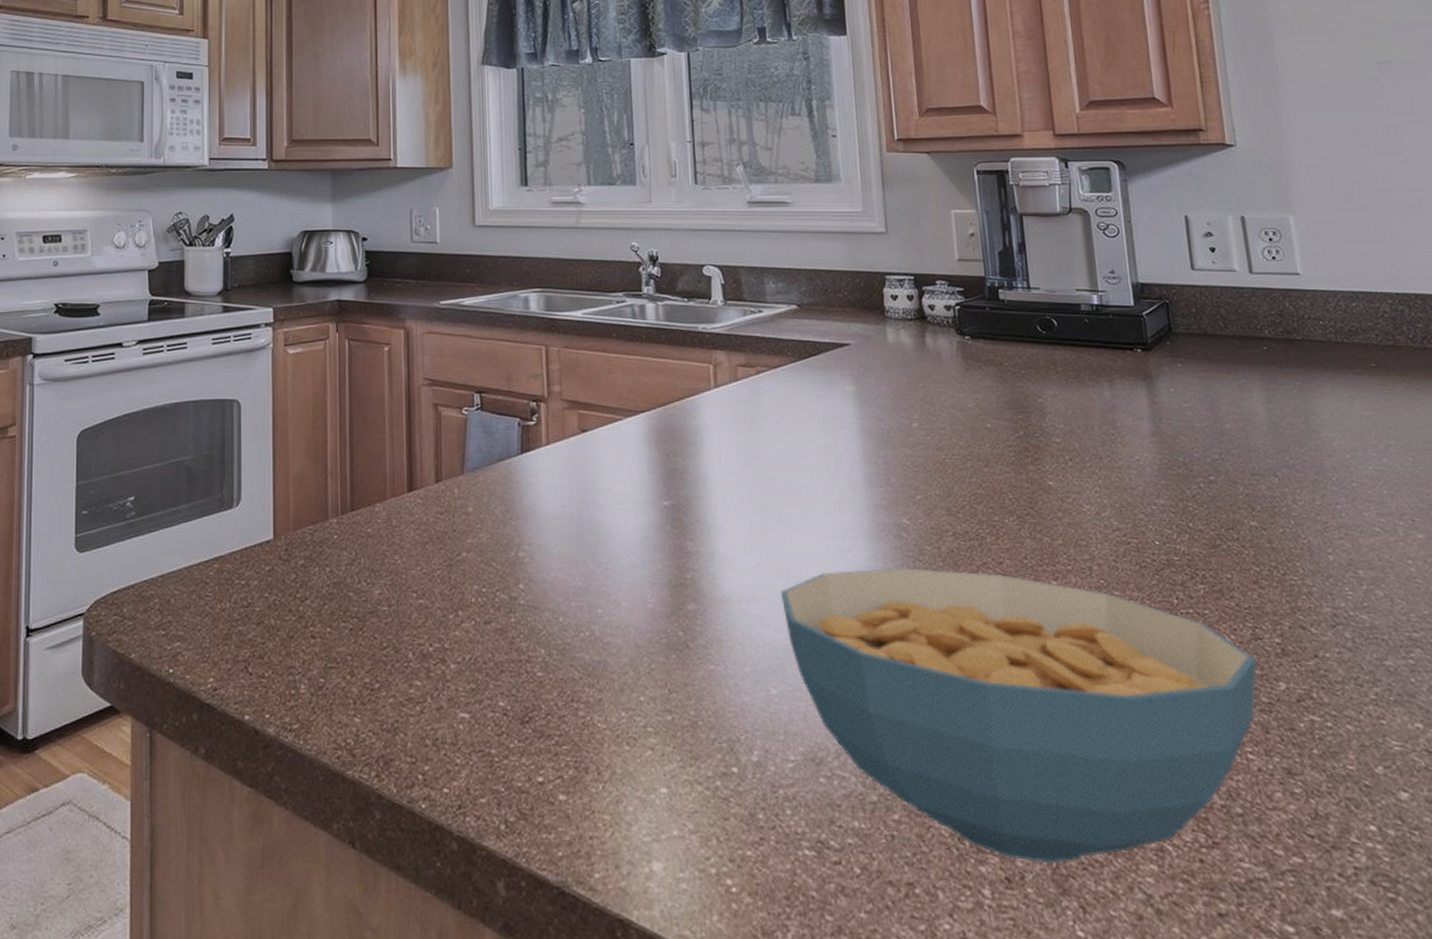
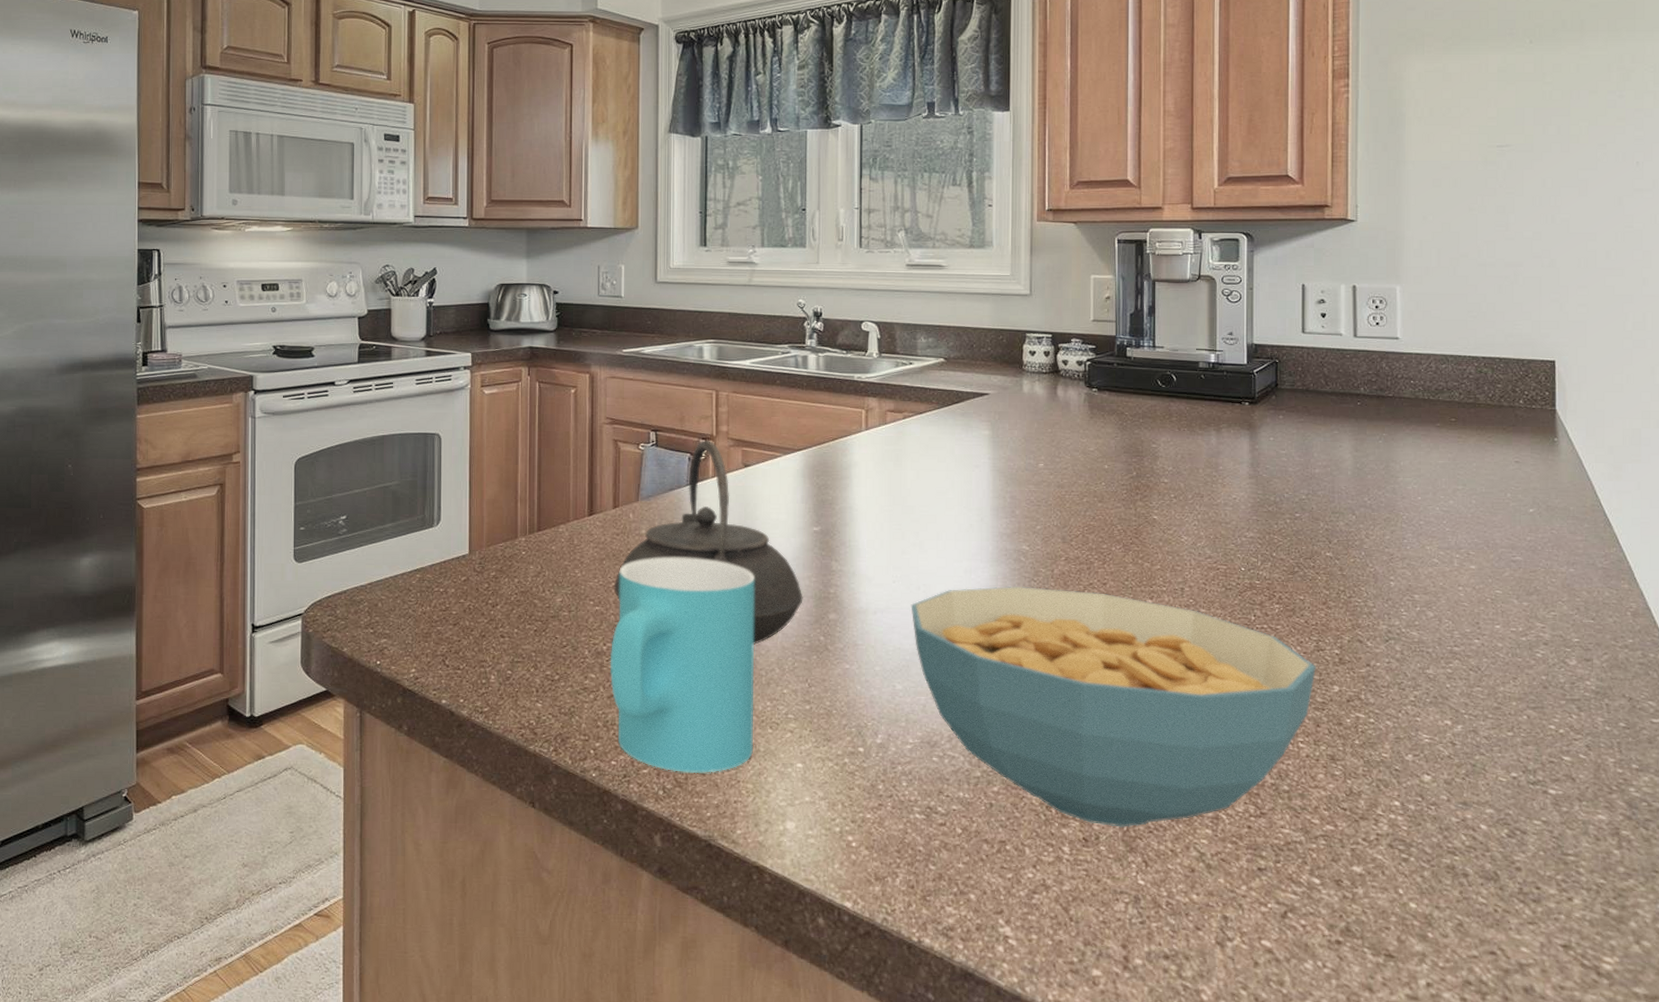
cup: none [437,539,608,802] -> present [609,557,754,773]
teapot: none [439,402,657,642] -> present [613,440,803,645]

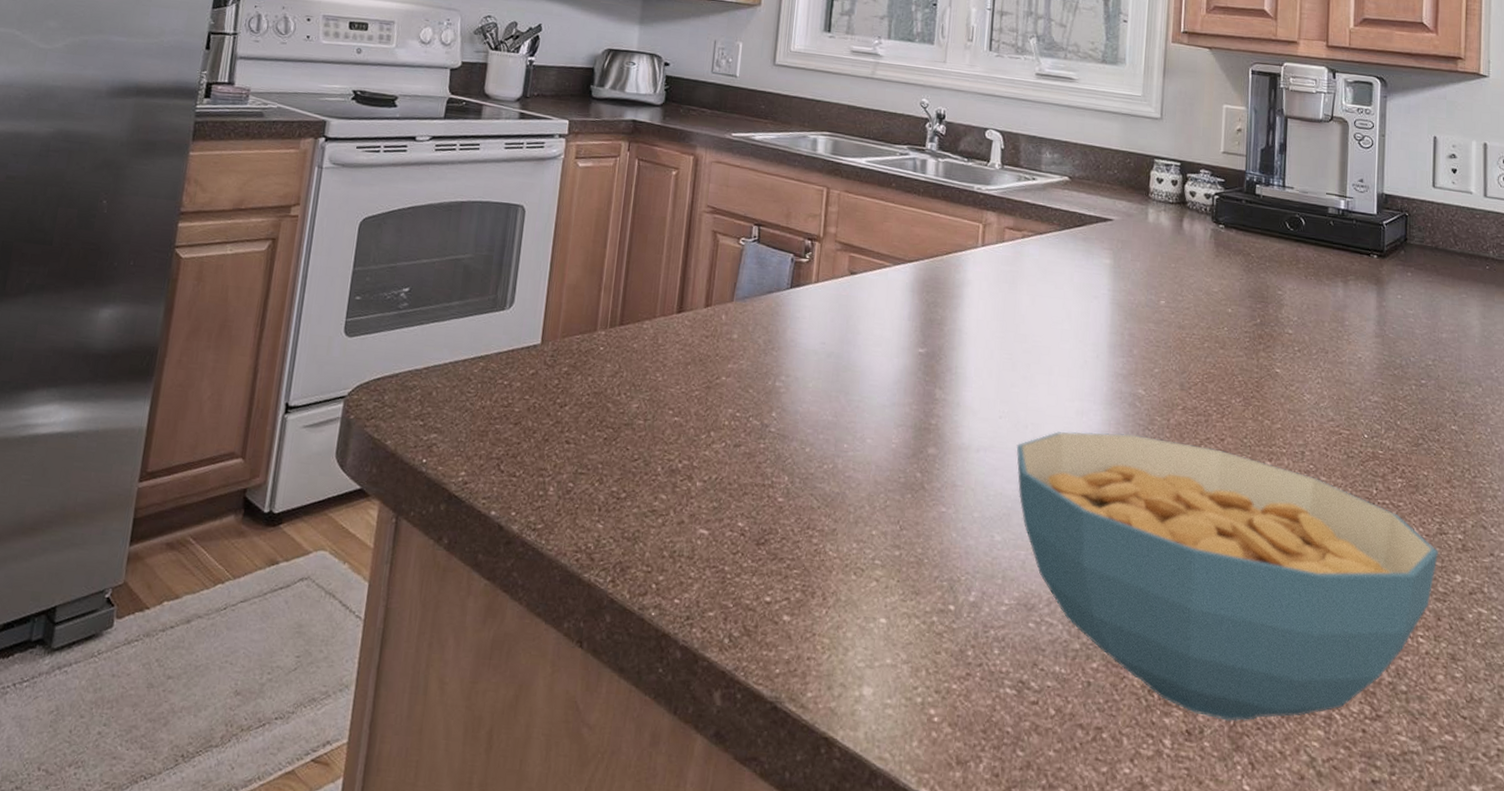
cup: present [609,557,754,773] -> none [682,366,851,622]
teapot: present [613,440,803,645] -> none [696,240,902,476]

